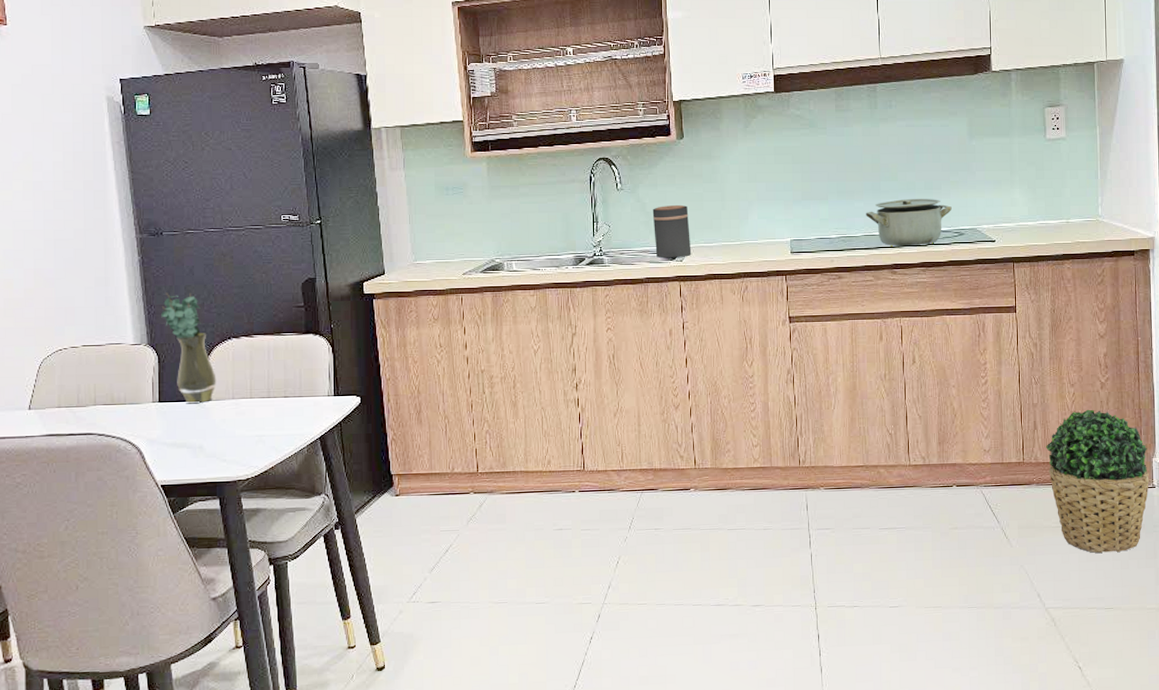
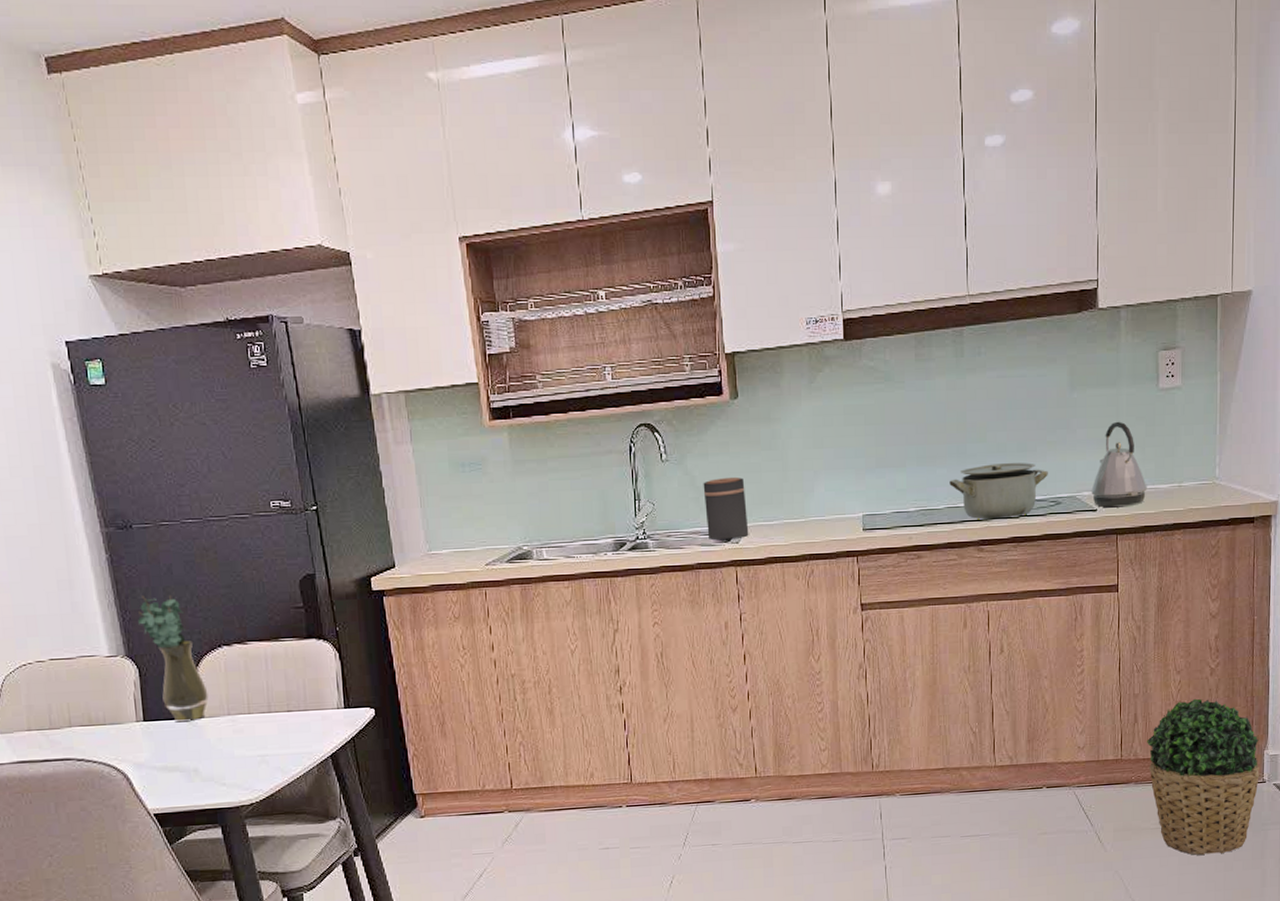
kettle: none [990,165,1039,239] -> present [1091,421,1147,508]

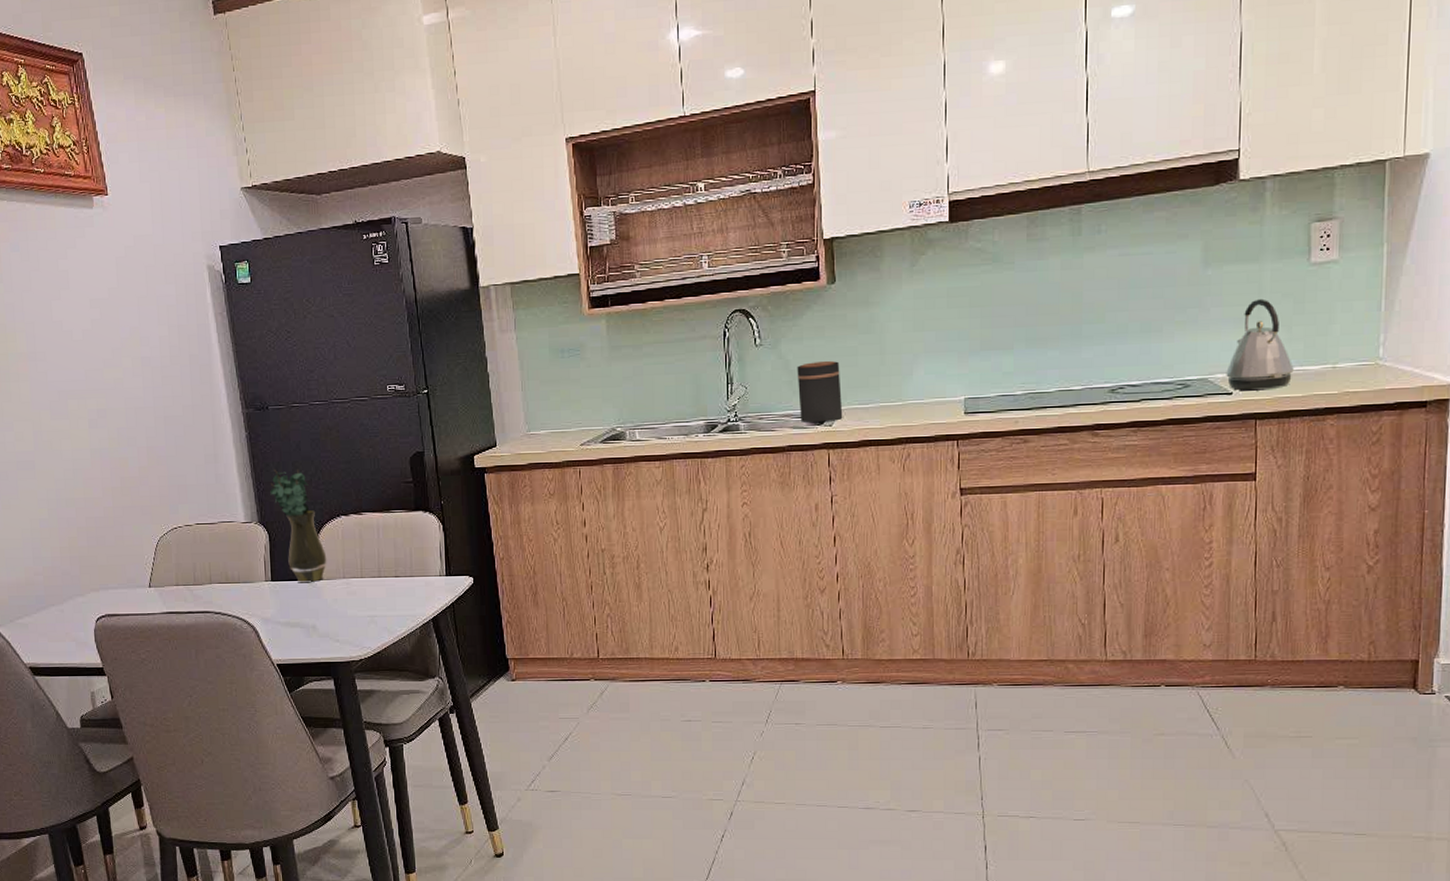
saucepan: present [949,462,1048,520] -> none [1062,343,1175,403]
potted plant: present [1147,698,1259,856] -> none [1287,598,1428,770]

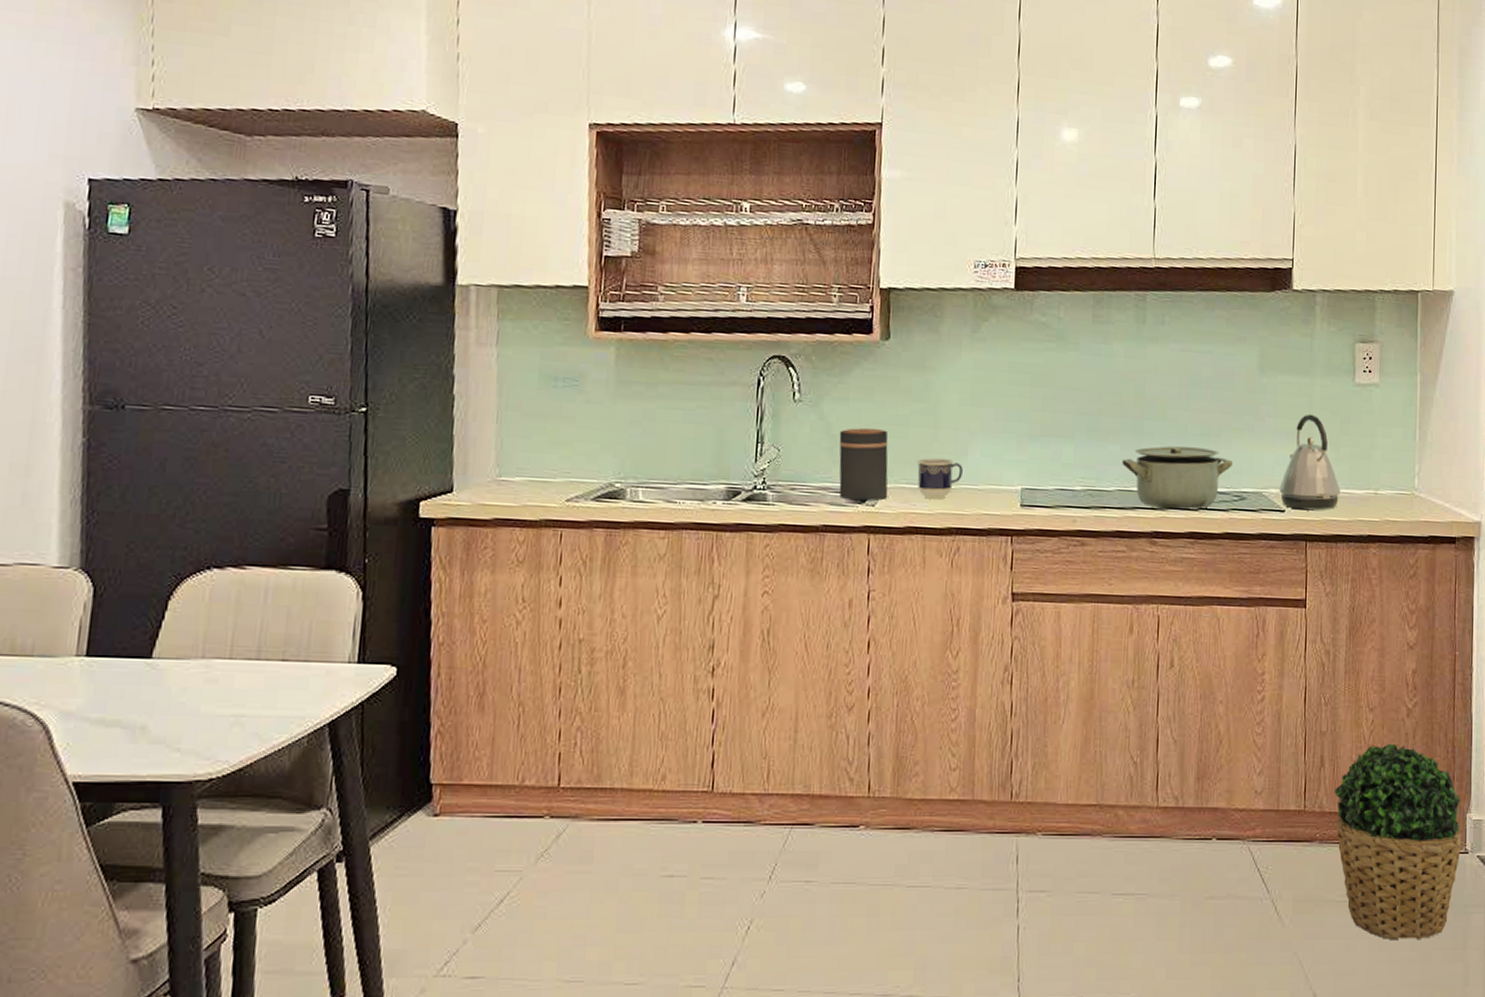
vase: present [270,469,327,583] -> none [106,494,181,662]
cup: none [866,380,909,416] -> present [916,458,963,500]
saucepan: none [1062,343,1175,403] -> present [1122,446,1233,510]
potted plant: none [1287,598,1428,770] -> present [1334,743,1461,941]

